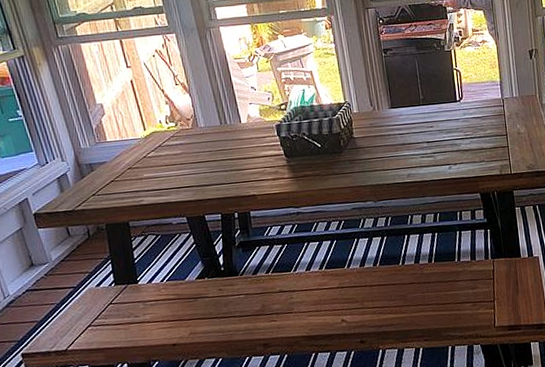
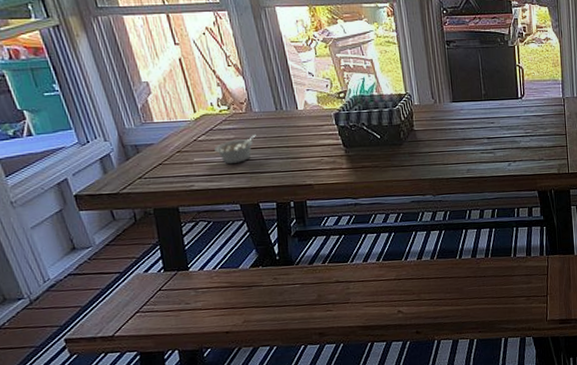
legume: none [163,149,202,179] -> present [214,135,256,164]

